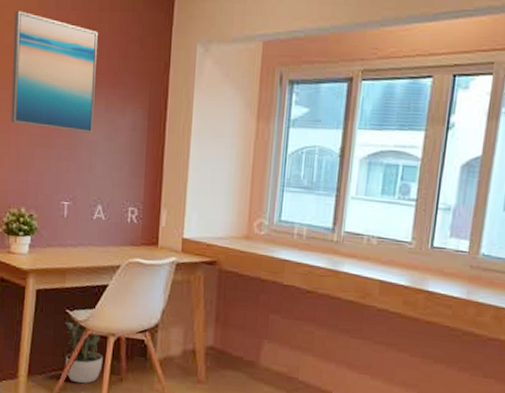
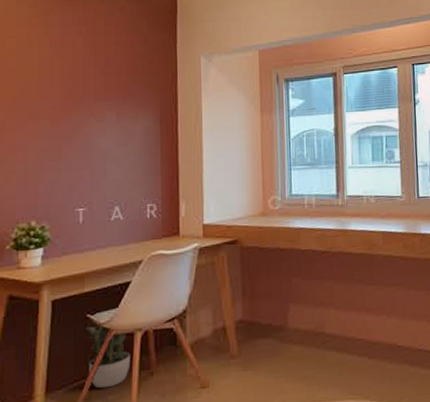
wall art: present [10,10,99,133] -> none [16,39,106,142]

